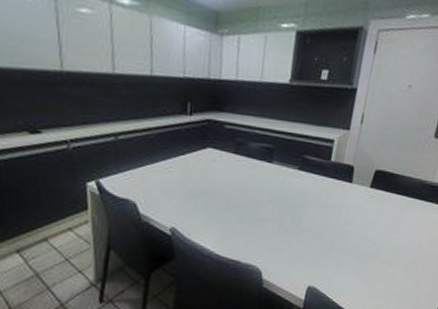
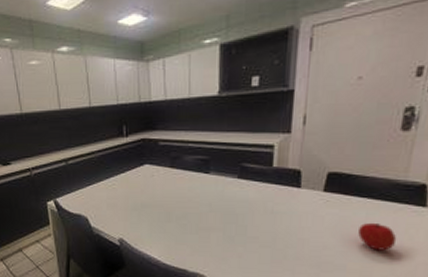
fruit: none [392,217,421,242] -> present [358,222,397,251]

